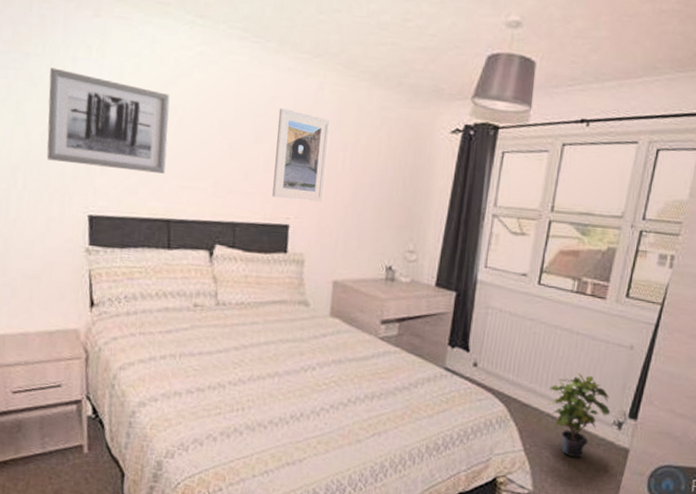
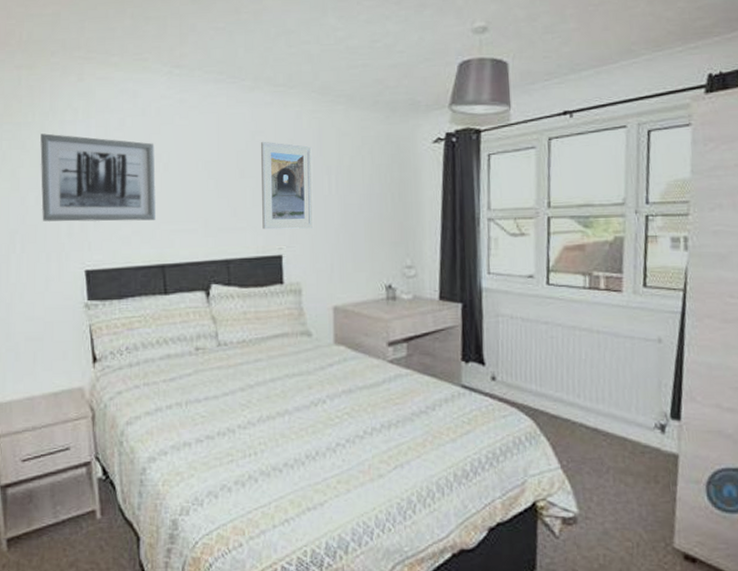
potted plant: present [547,373,611,458] -> none [578,375,650,470]

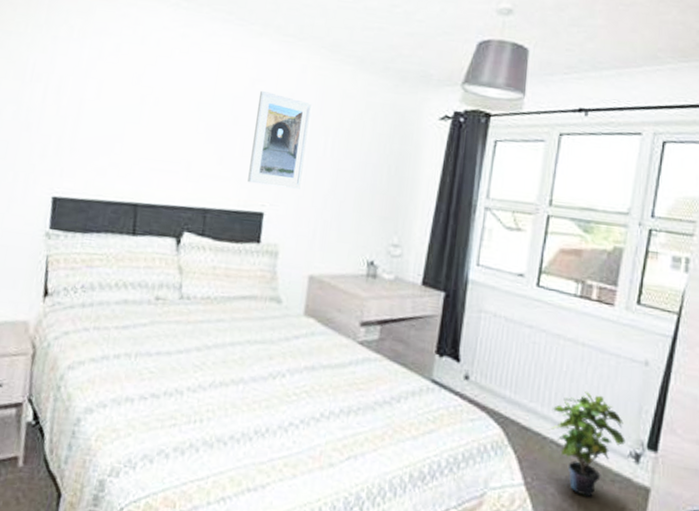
wall art: present [40,133,156,222] -> none [16,46,149,155]
potted plant: none [578,375,650,470] -> present [550,392,626,497]

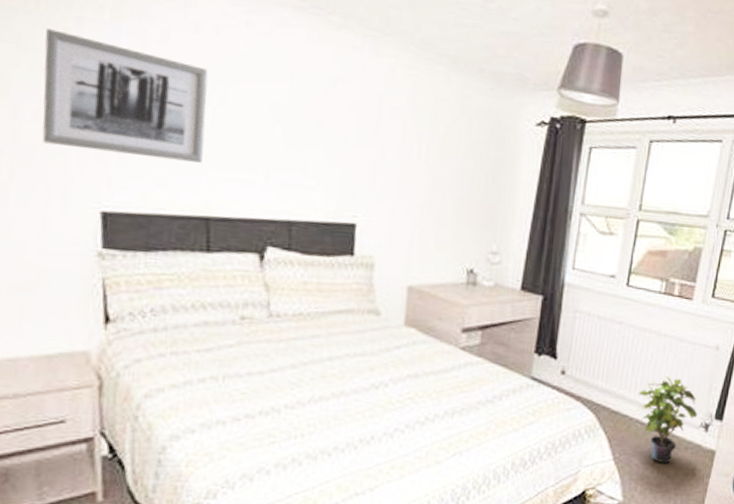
wall art: none [16,46,149,155] -> present [42,28,208,163]
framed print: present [247,90,313,189] -> none [336,90,404,198]

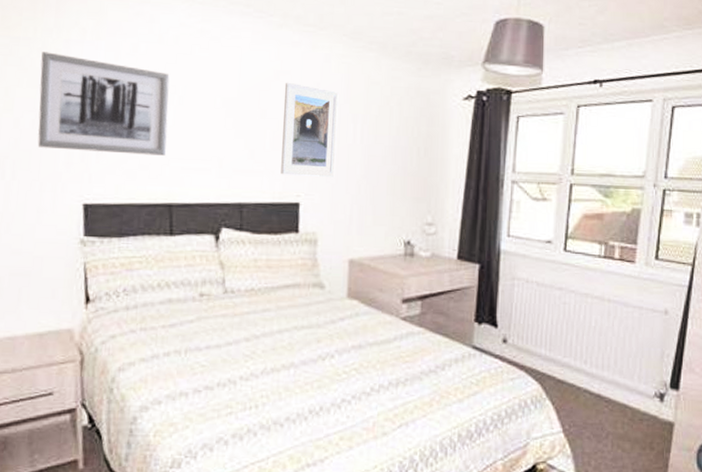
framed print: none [336,90,404,198] -> present [281,82,339,177]
potted plant: present [636,376,698,463] -> none [583,343,651,436]

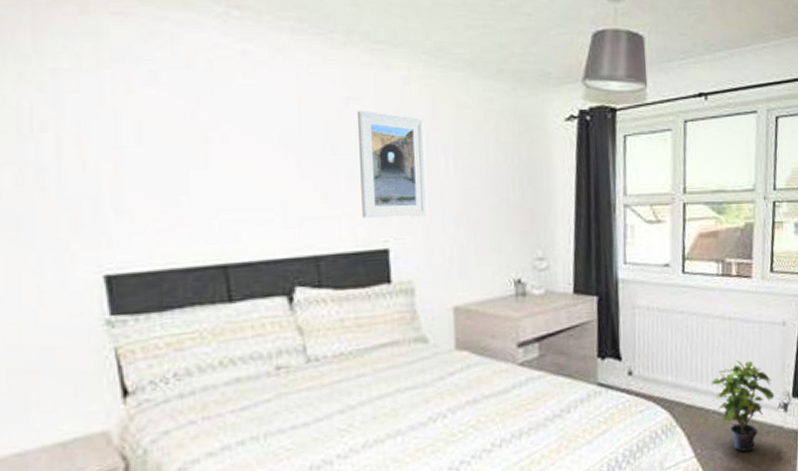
wall art: present [37,51,170,156] -> none [18,85,211,210]
potted plant: none [583,343,651,436] -> present [711,360,775,452]

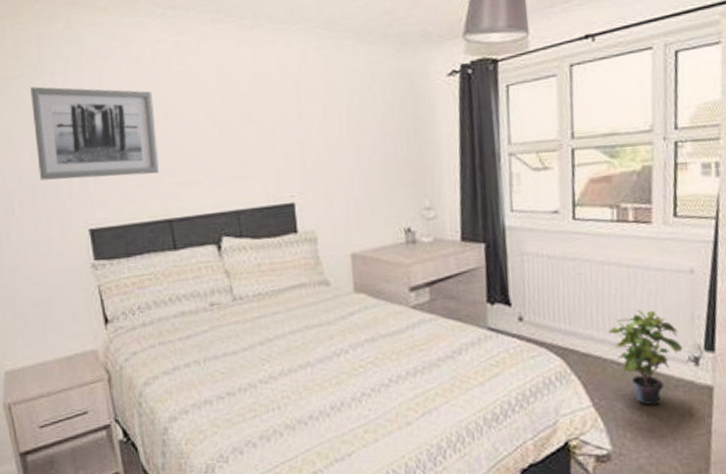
wall art: none [18,85,211,210] -> present [31,86,159,181]
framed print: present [356,110,428,219] -> none [264,83,326,177]

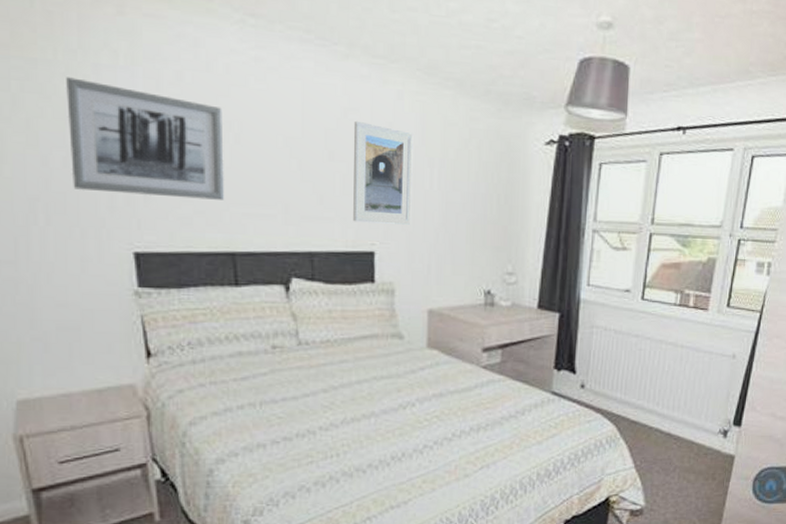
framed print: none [264,83,326,177] -> present [353,120,413,225]
potted plant: present [608,310,683,406] -> none [655,386,716,469]

